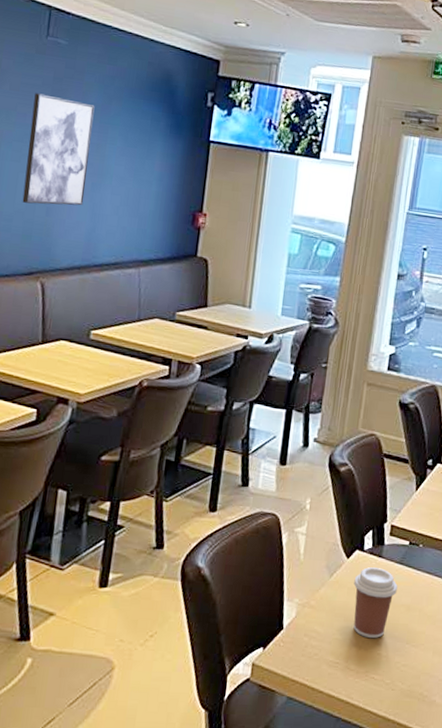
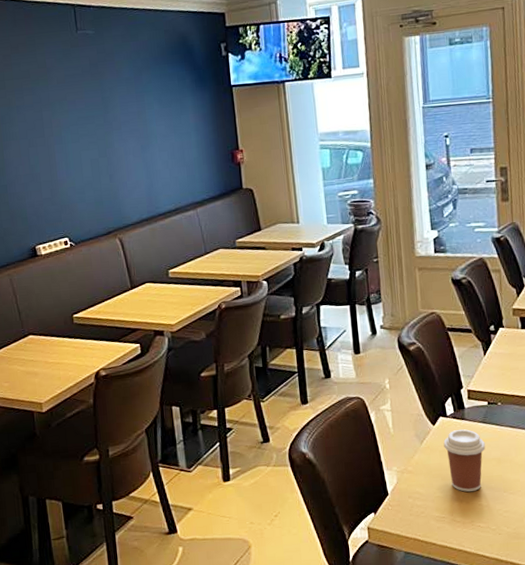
wall art: present [22,93,95,206] -> none [78,79,138,175]

